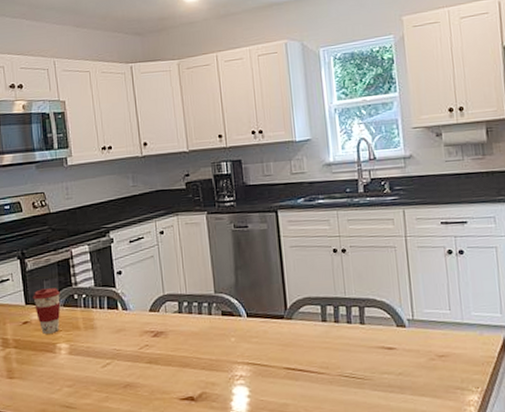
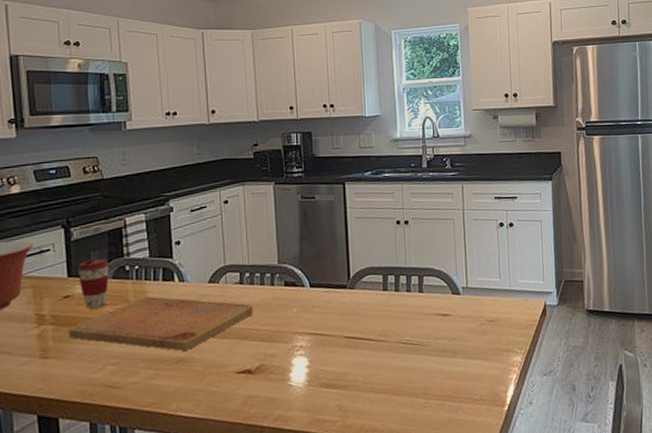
cutting board: none [29,323,193,376] -> present [69,296,254,351]

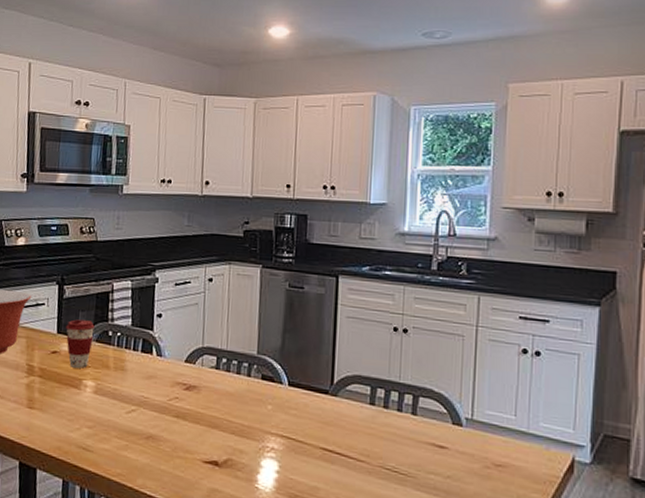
cutting board: present [69,296,254,351] -> none [52,365,227,428]

